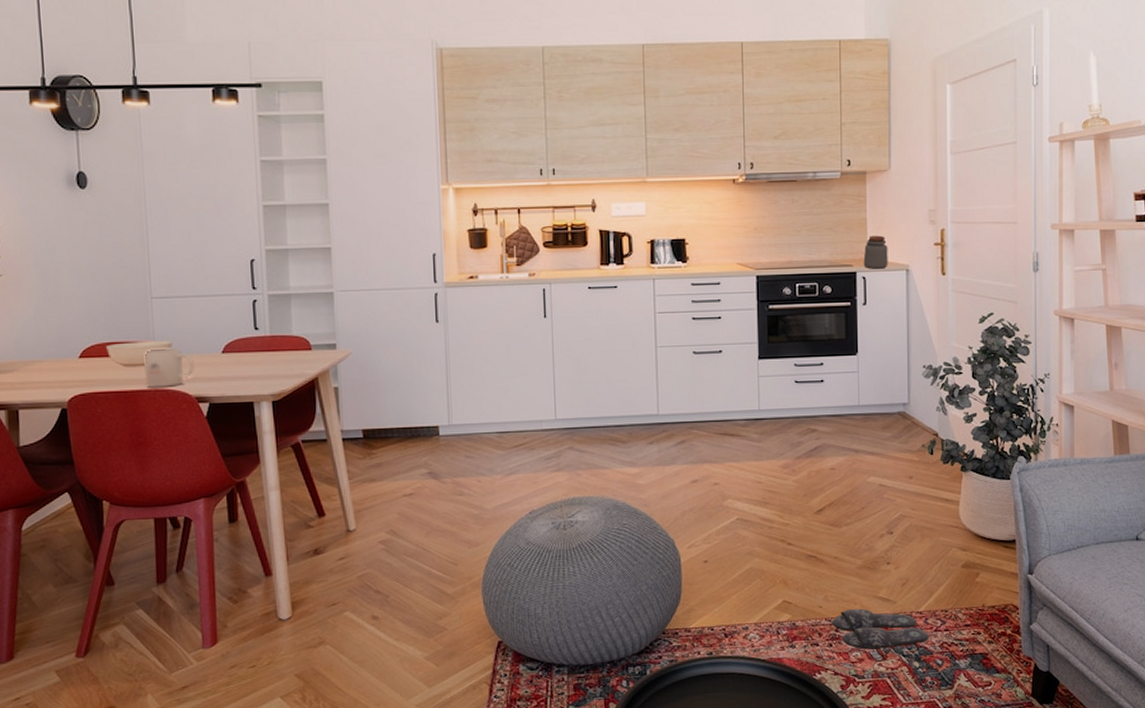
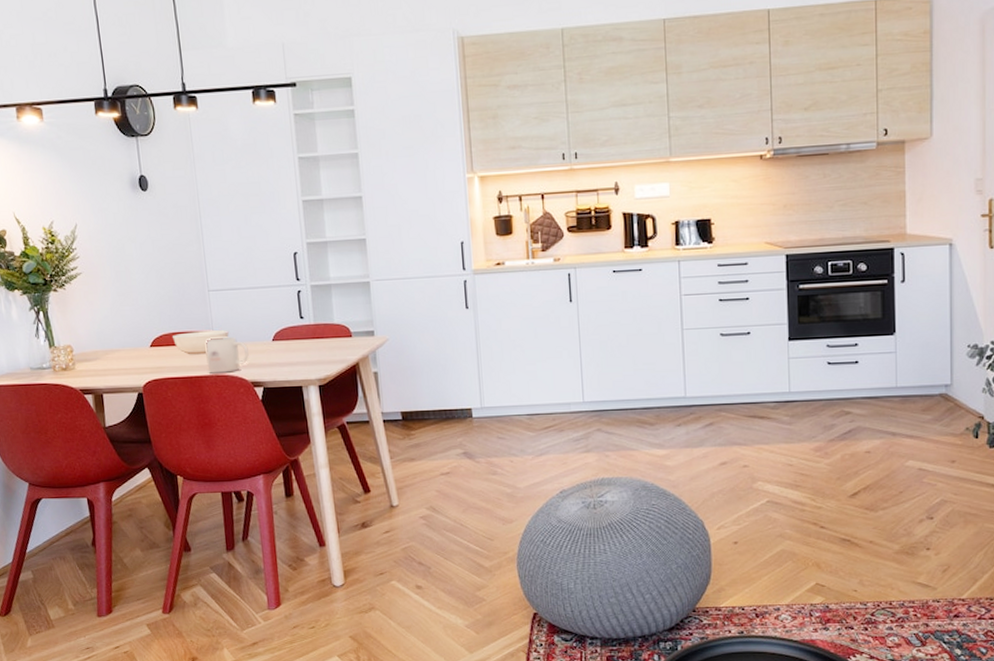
slippers: present [833,608,929,650] -> none [868,593,972,635]
jar: present [863,235,888,269] -> none [901,208,929,244]

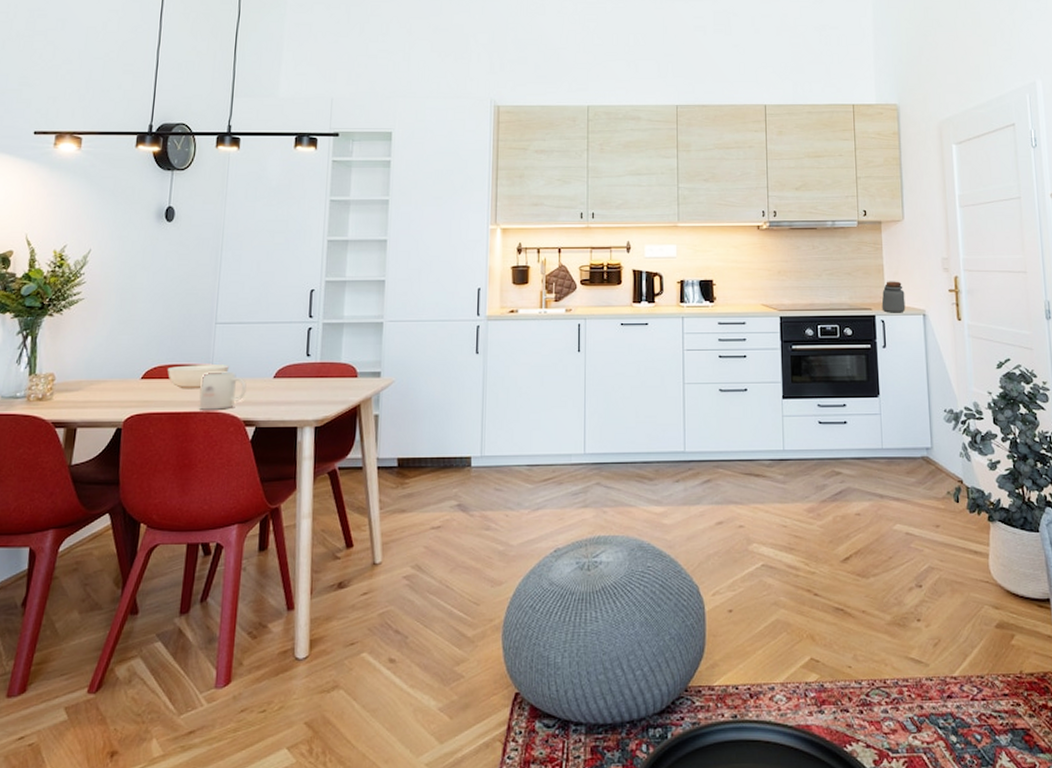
jar: none [901,208,929,244] -> present [881,281,906,313]

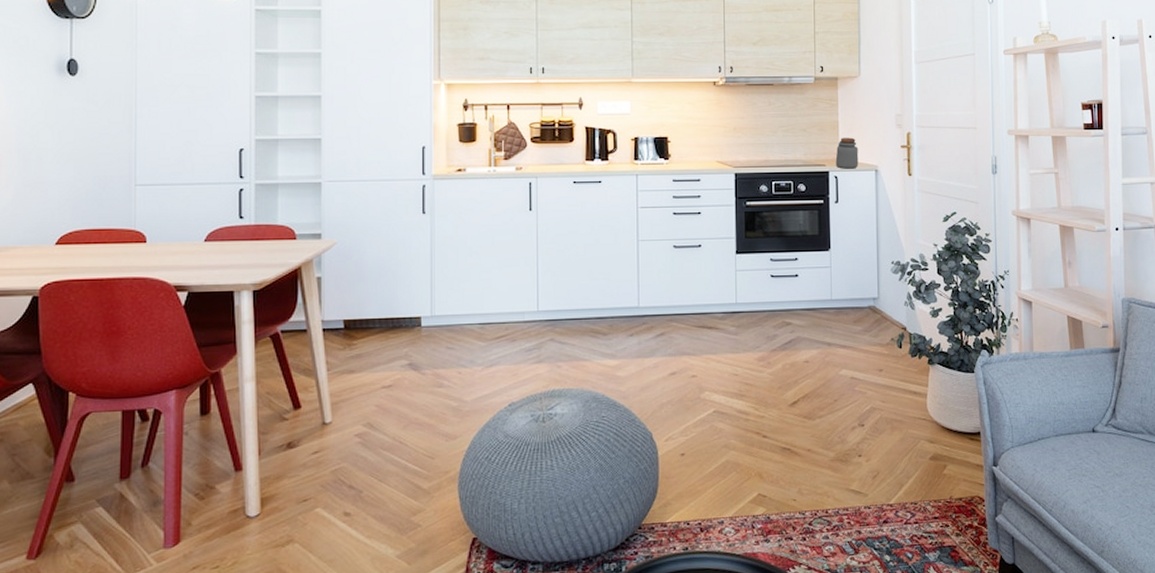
bowl: present [167,365,230,389] -> none [84,228,155,255]
mug: present [199,371,247,410] -> none [123,235,175,276]

